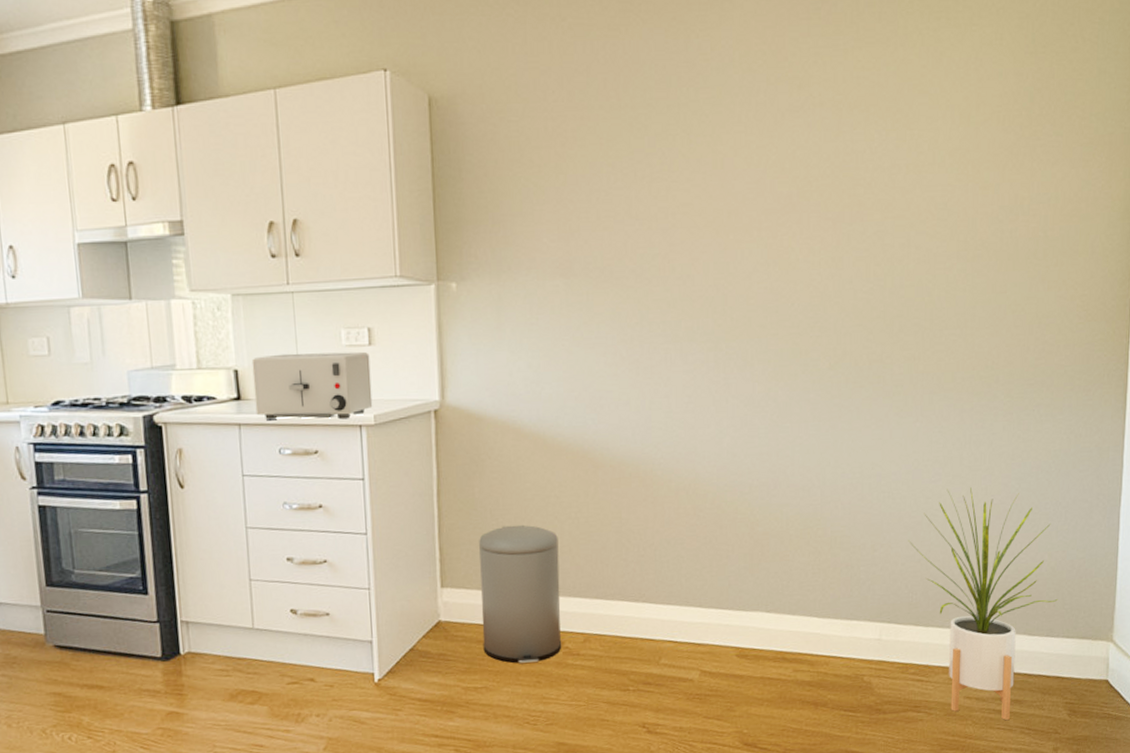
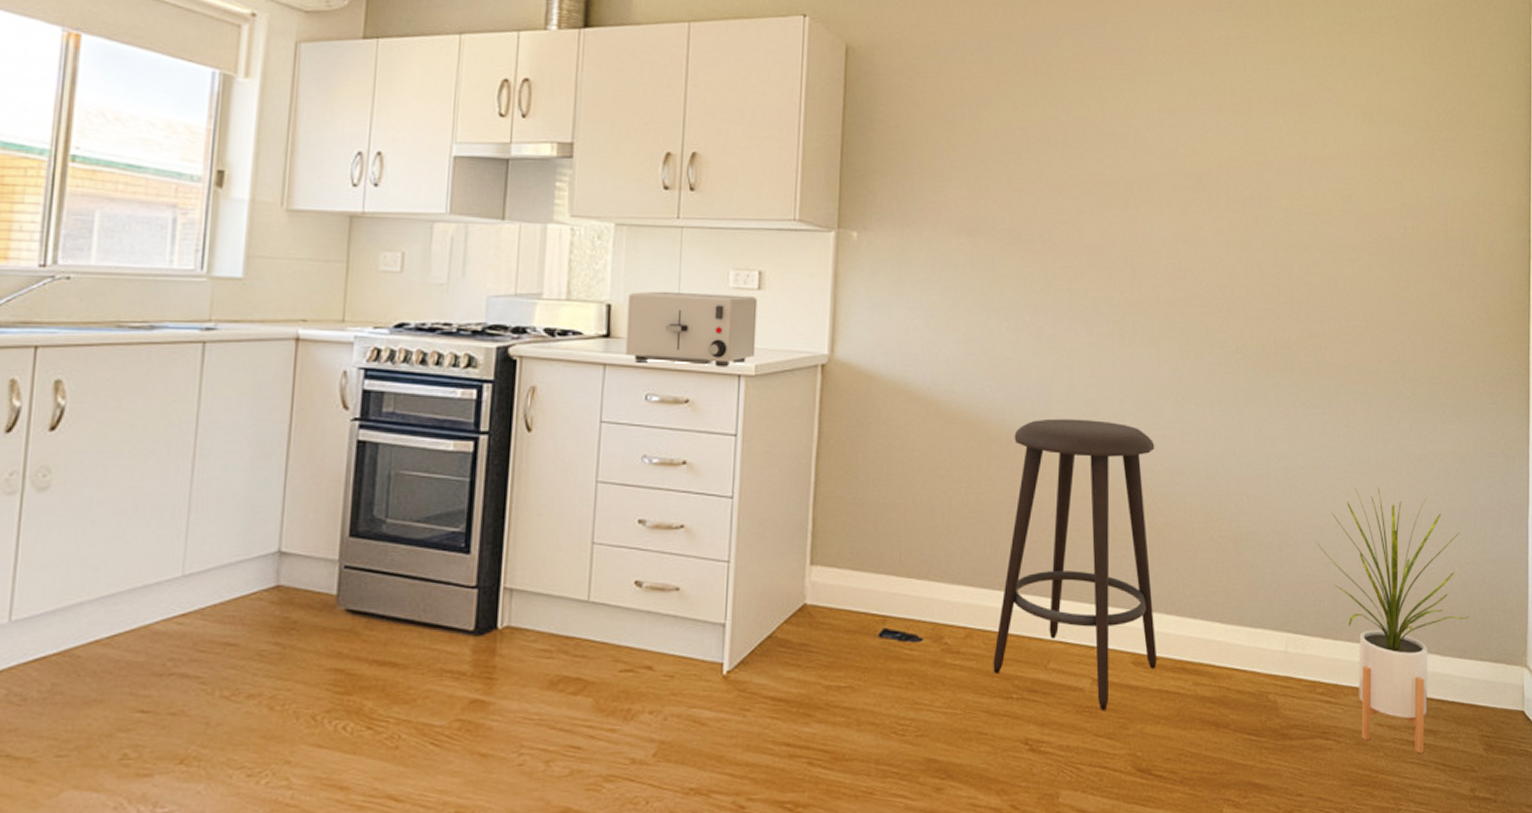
pedal bin: present [478,524,562,664] -> none [851,498,945,661]
stool: none [610,443,760,697] -> present [993,418,1158,710]

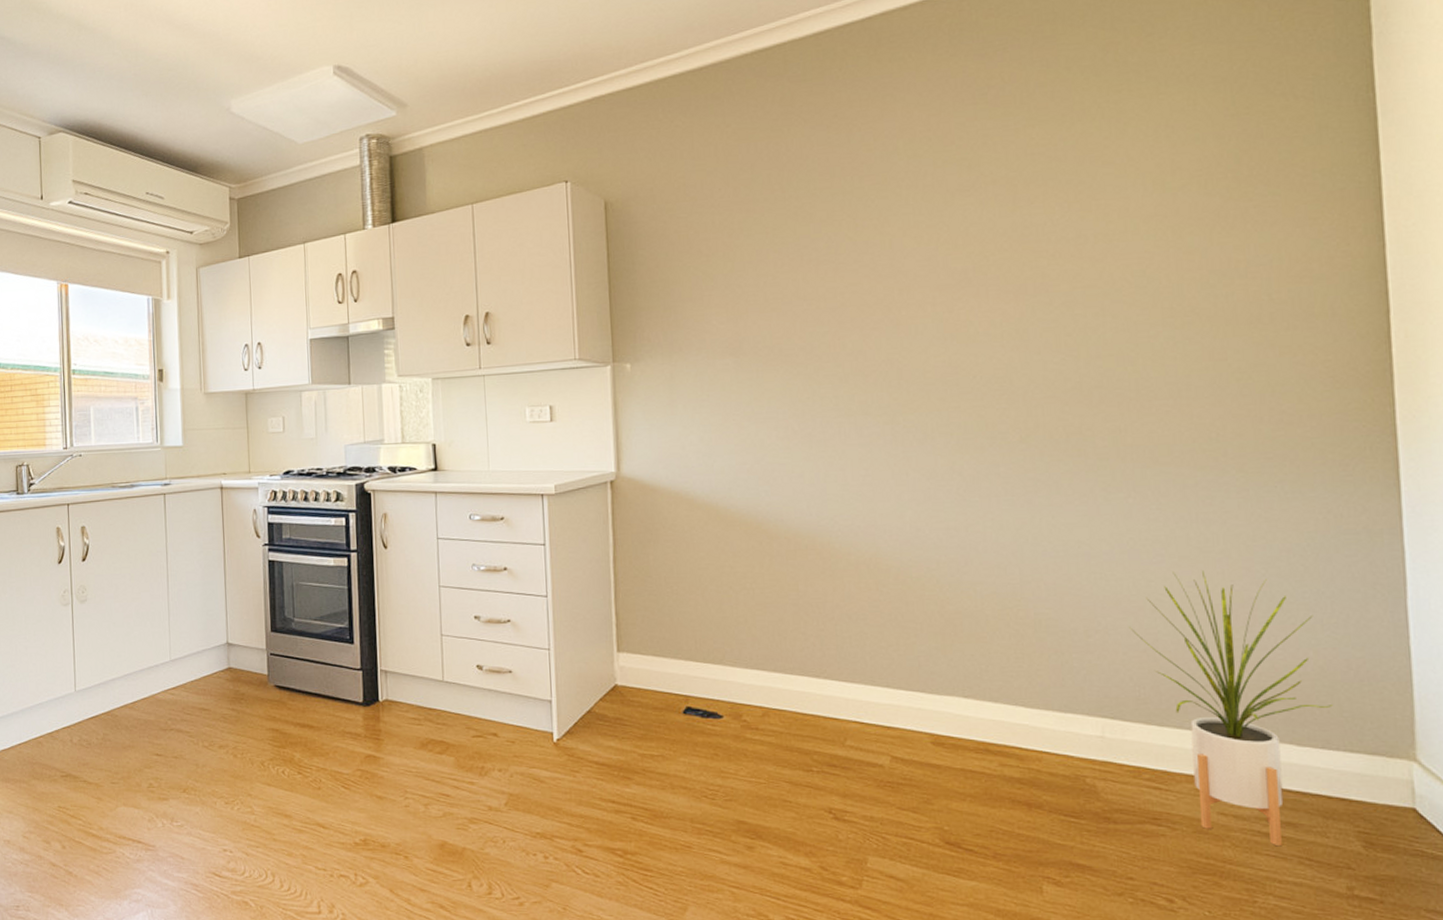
toaster: present [625,291,758,367] -> none [447,427,554,489]
stool: present [993,418,1158,710] -> none [791,516,959,786]

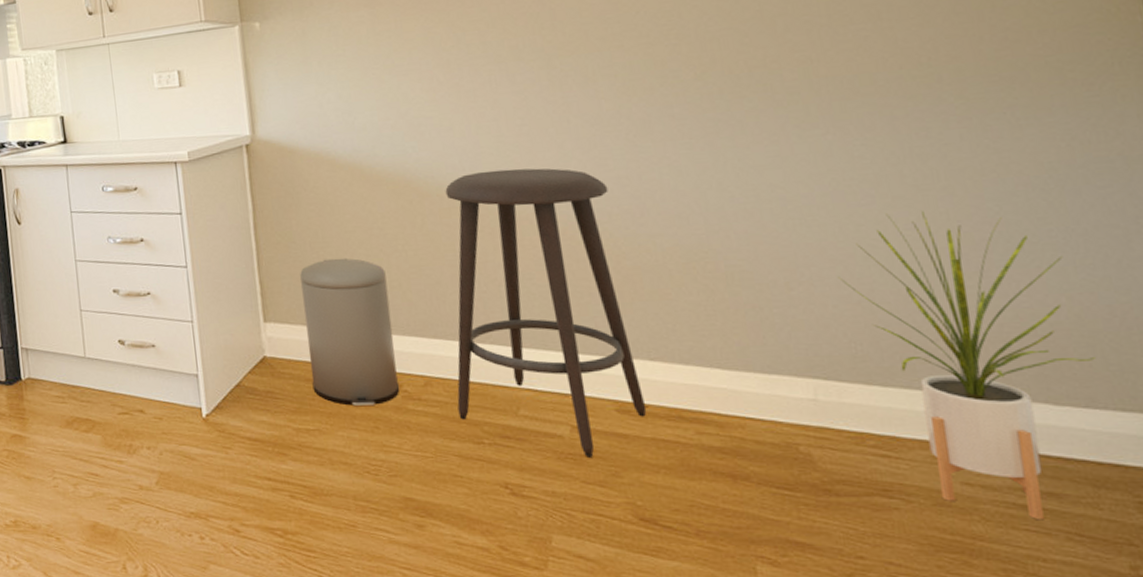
pedal bin: none [653,593,740,735] -> present [299,257,400,407]
stool: none [791,516,959,786] -> present [445,168,647,457]

